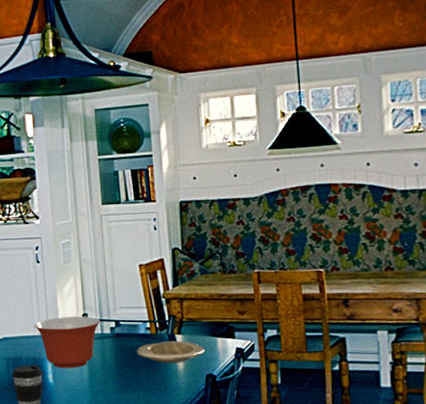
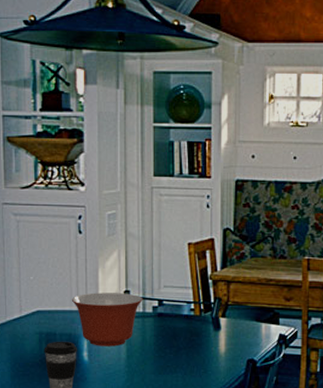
plate: present [136,340,206,364] -> none [178,323,249,347]

